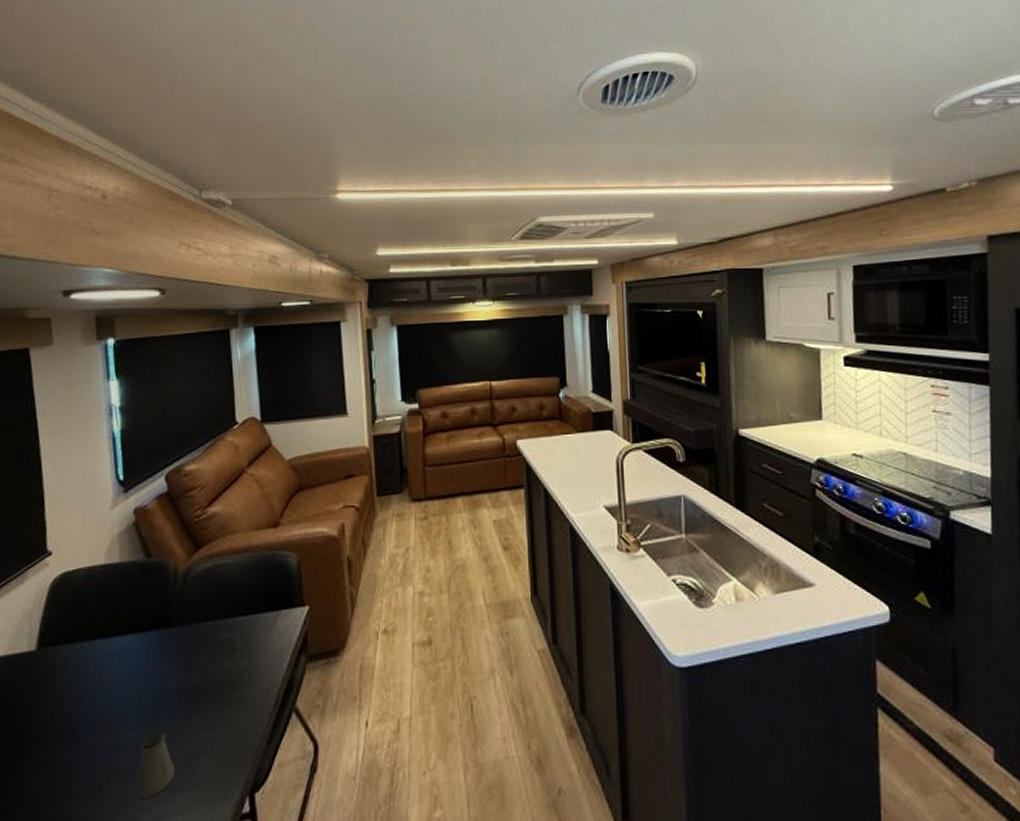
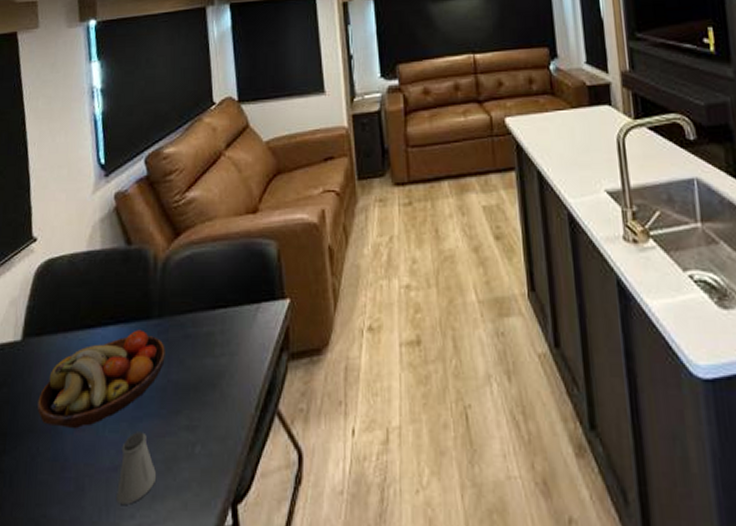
fruit bowl: none [53,637,185,731] -> present [37,329,165,428]

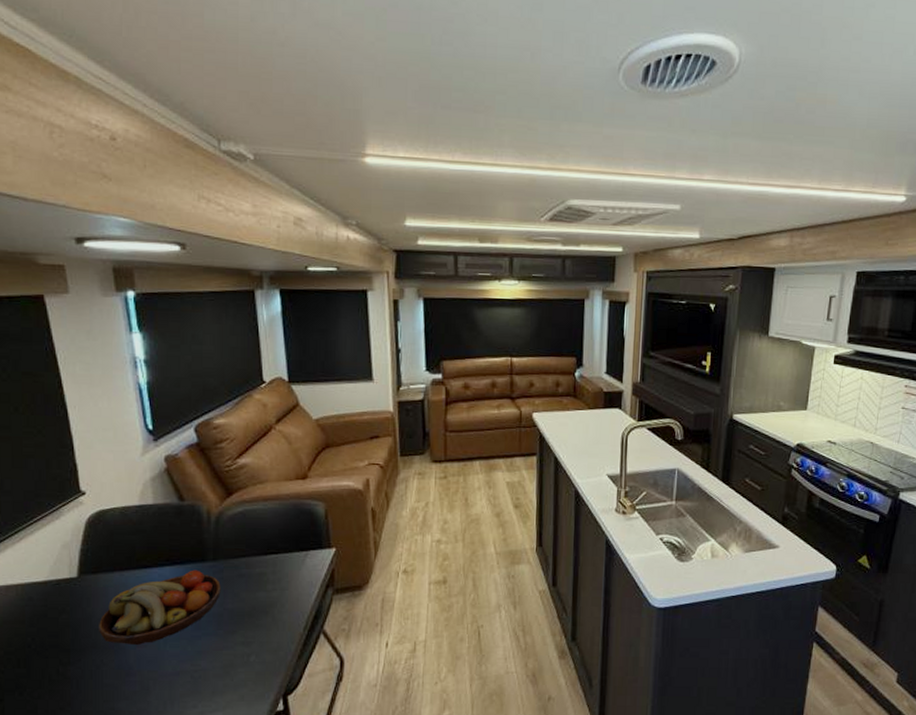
saltshaker: present [116,432,157,505] -> none [180,647,216,699]

